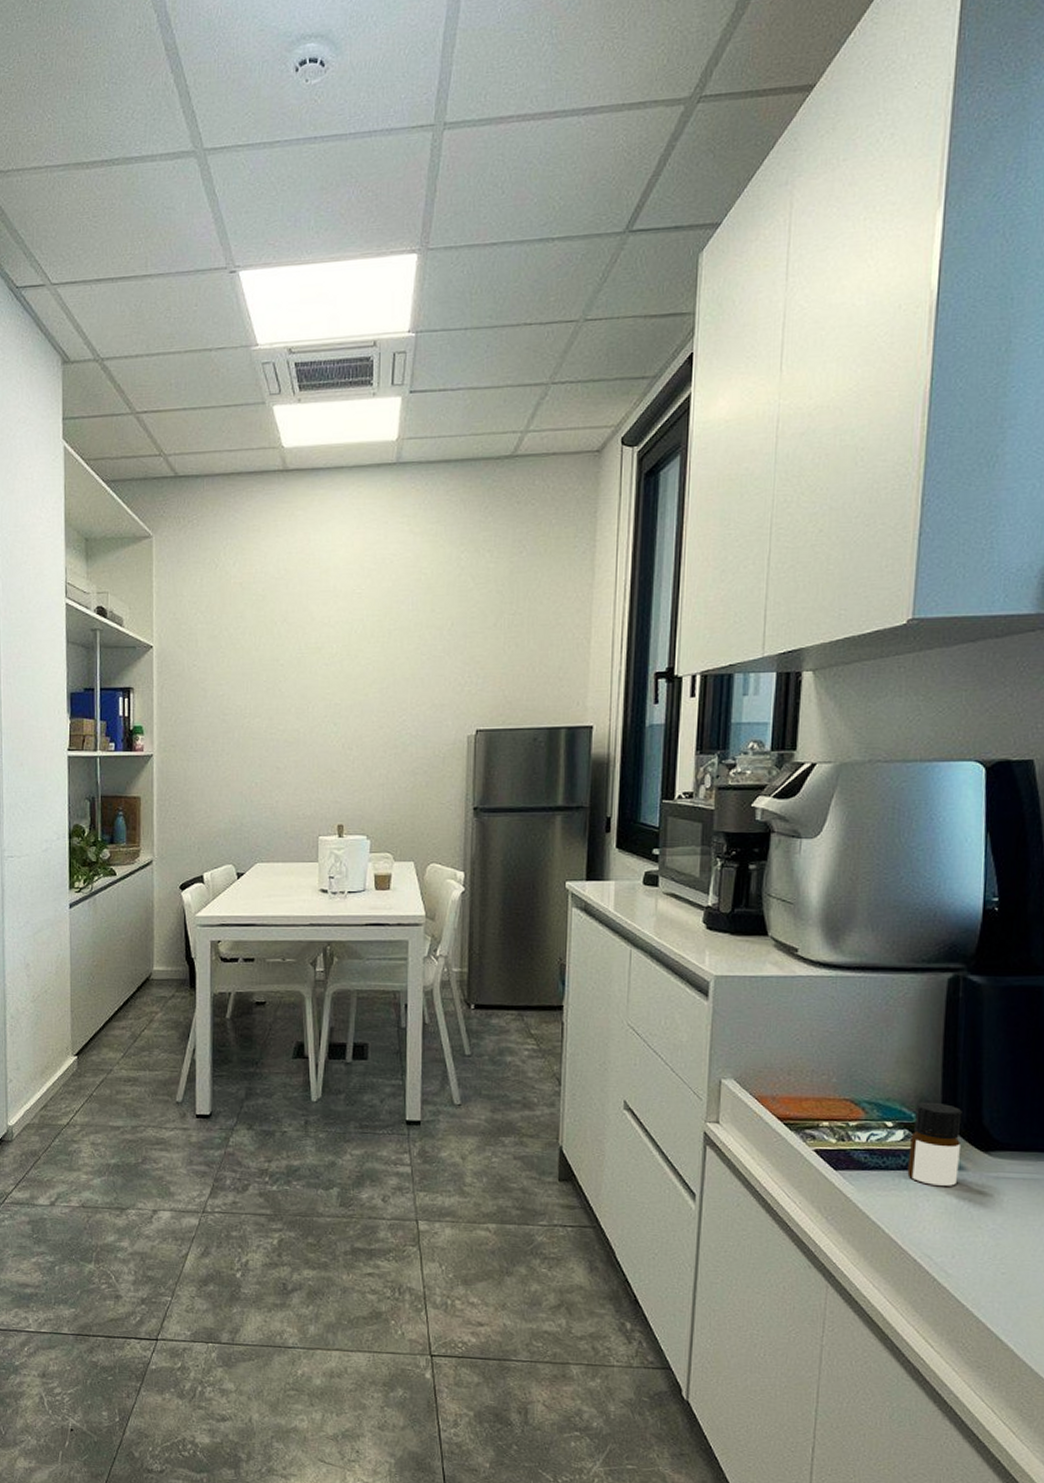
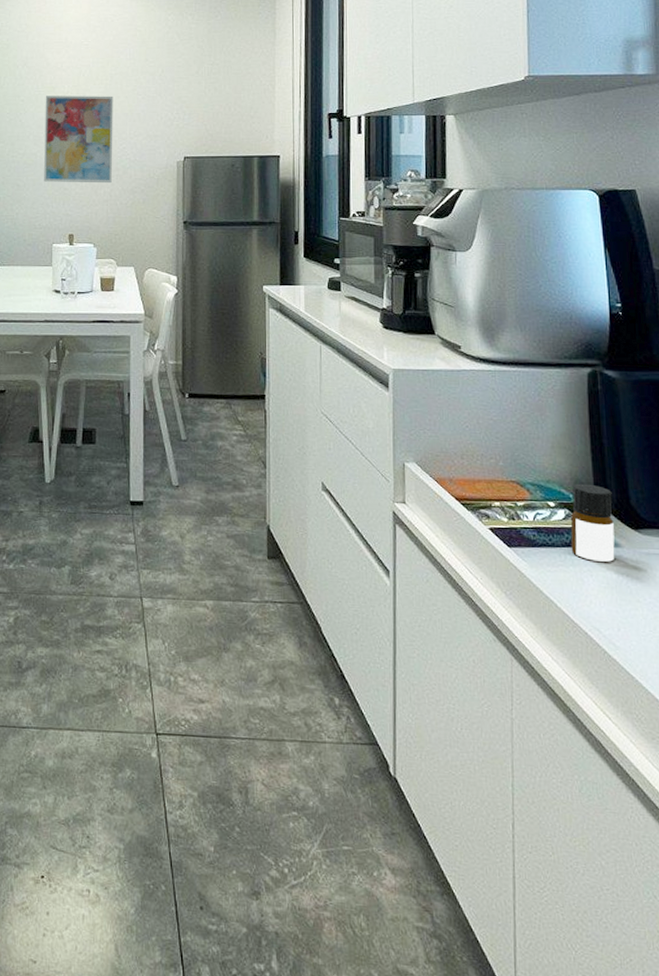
wall art: none [308,656,392,764] -> present [44,96,113,184]

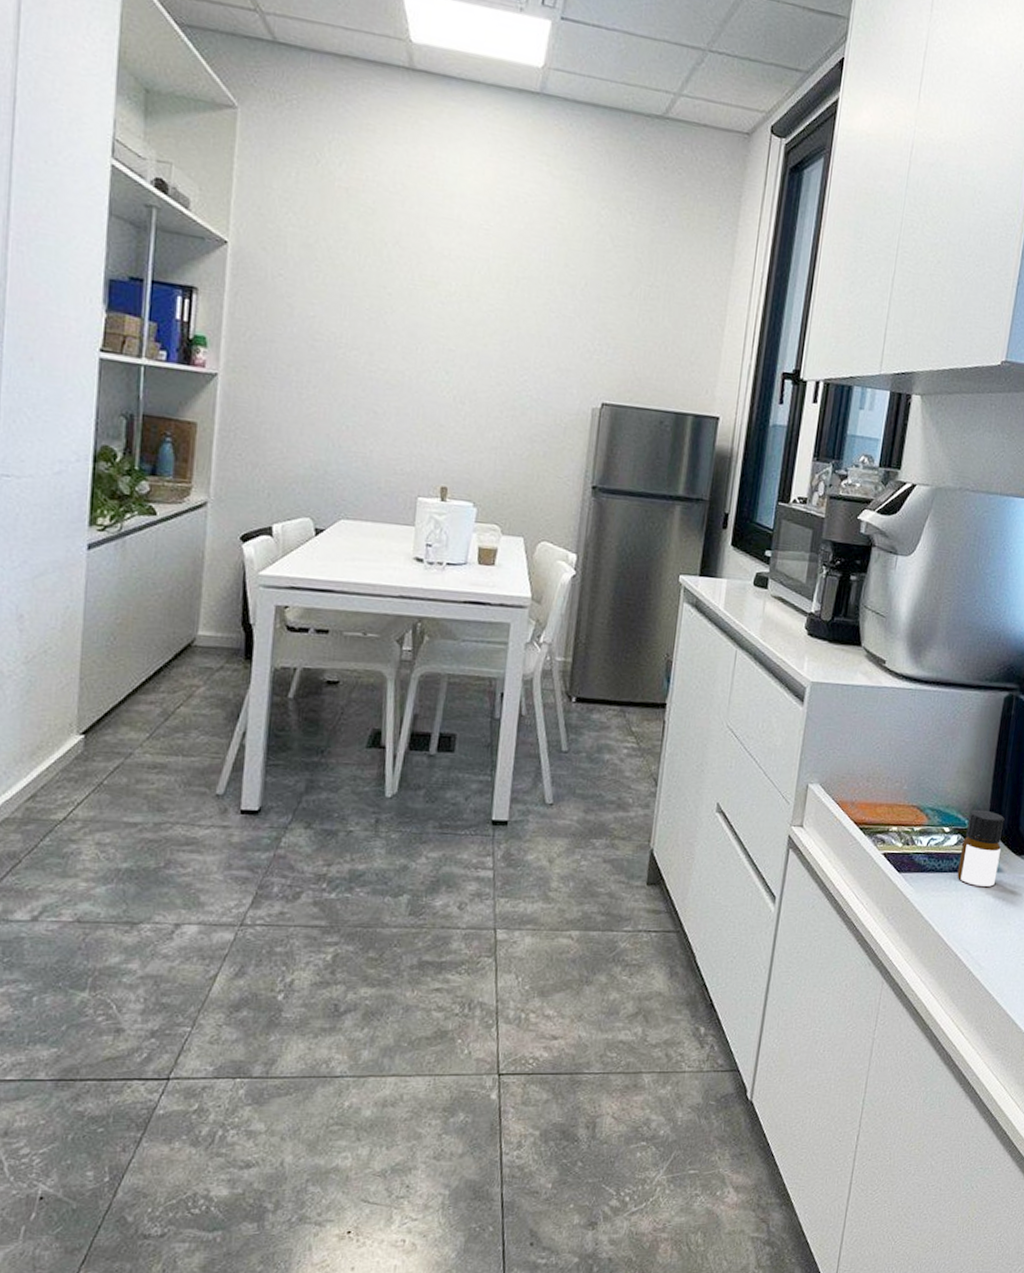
wall art: present [44,96,113,184] -> none [412,292,517,426]

